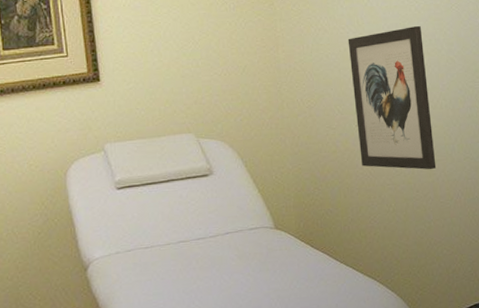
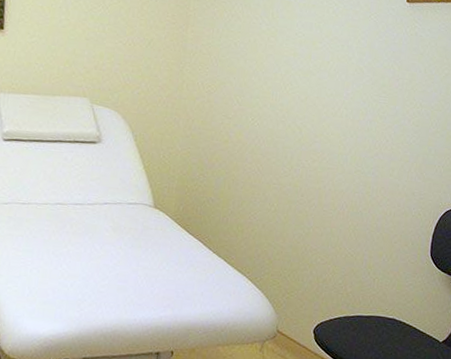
wall art: present [347,25,437,170] -> none [251,28,336,177]

